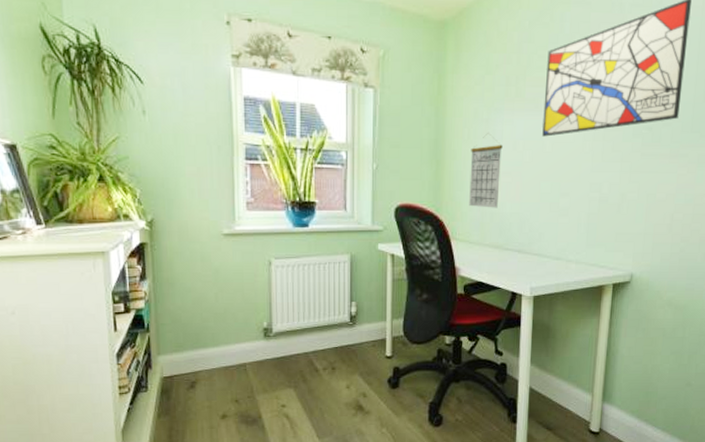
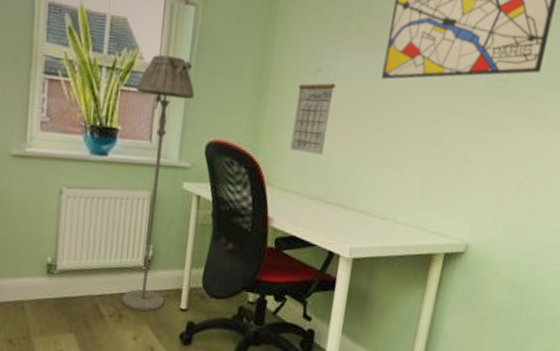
floor lamp: none [329,133,380,362] -> present [121,54,195,312]

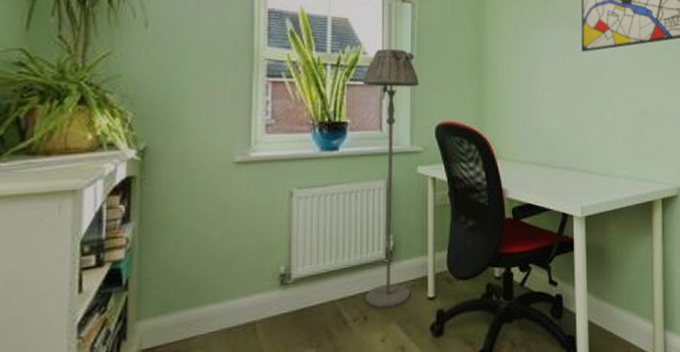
calendar: present [290,69,335,155] -> none [513,48,544,124]

